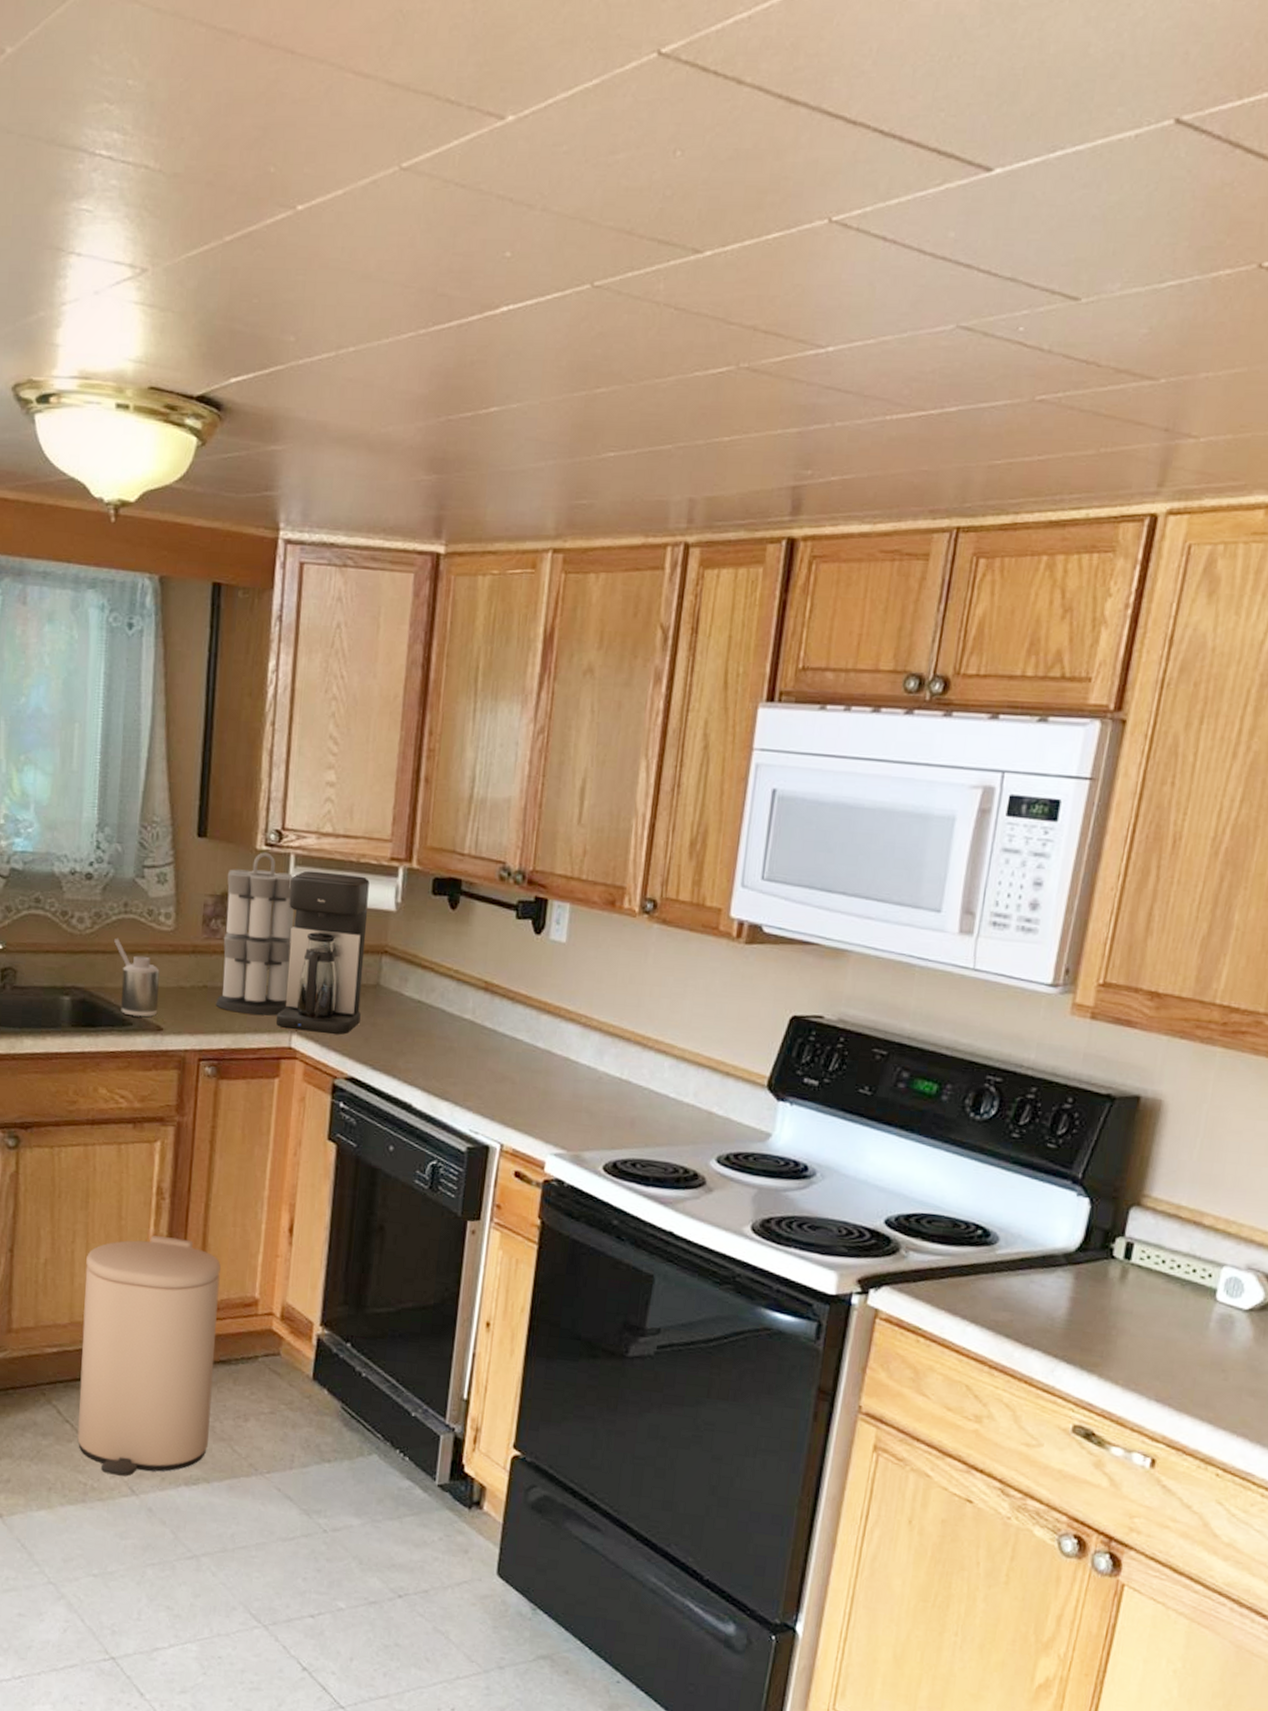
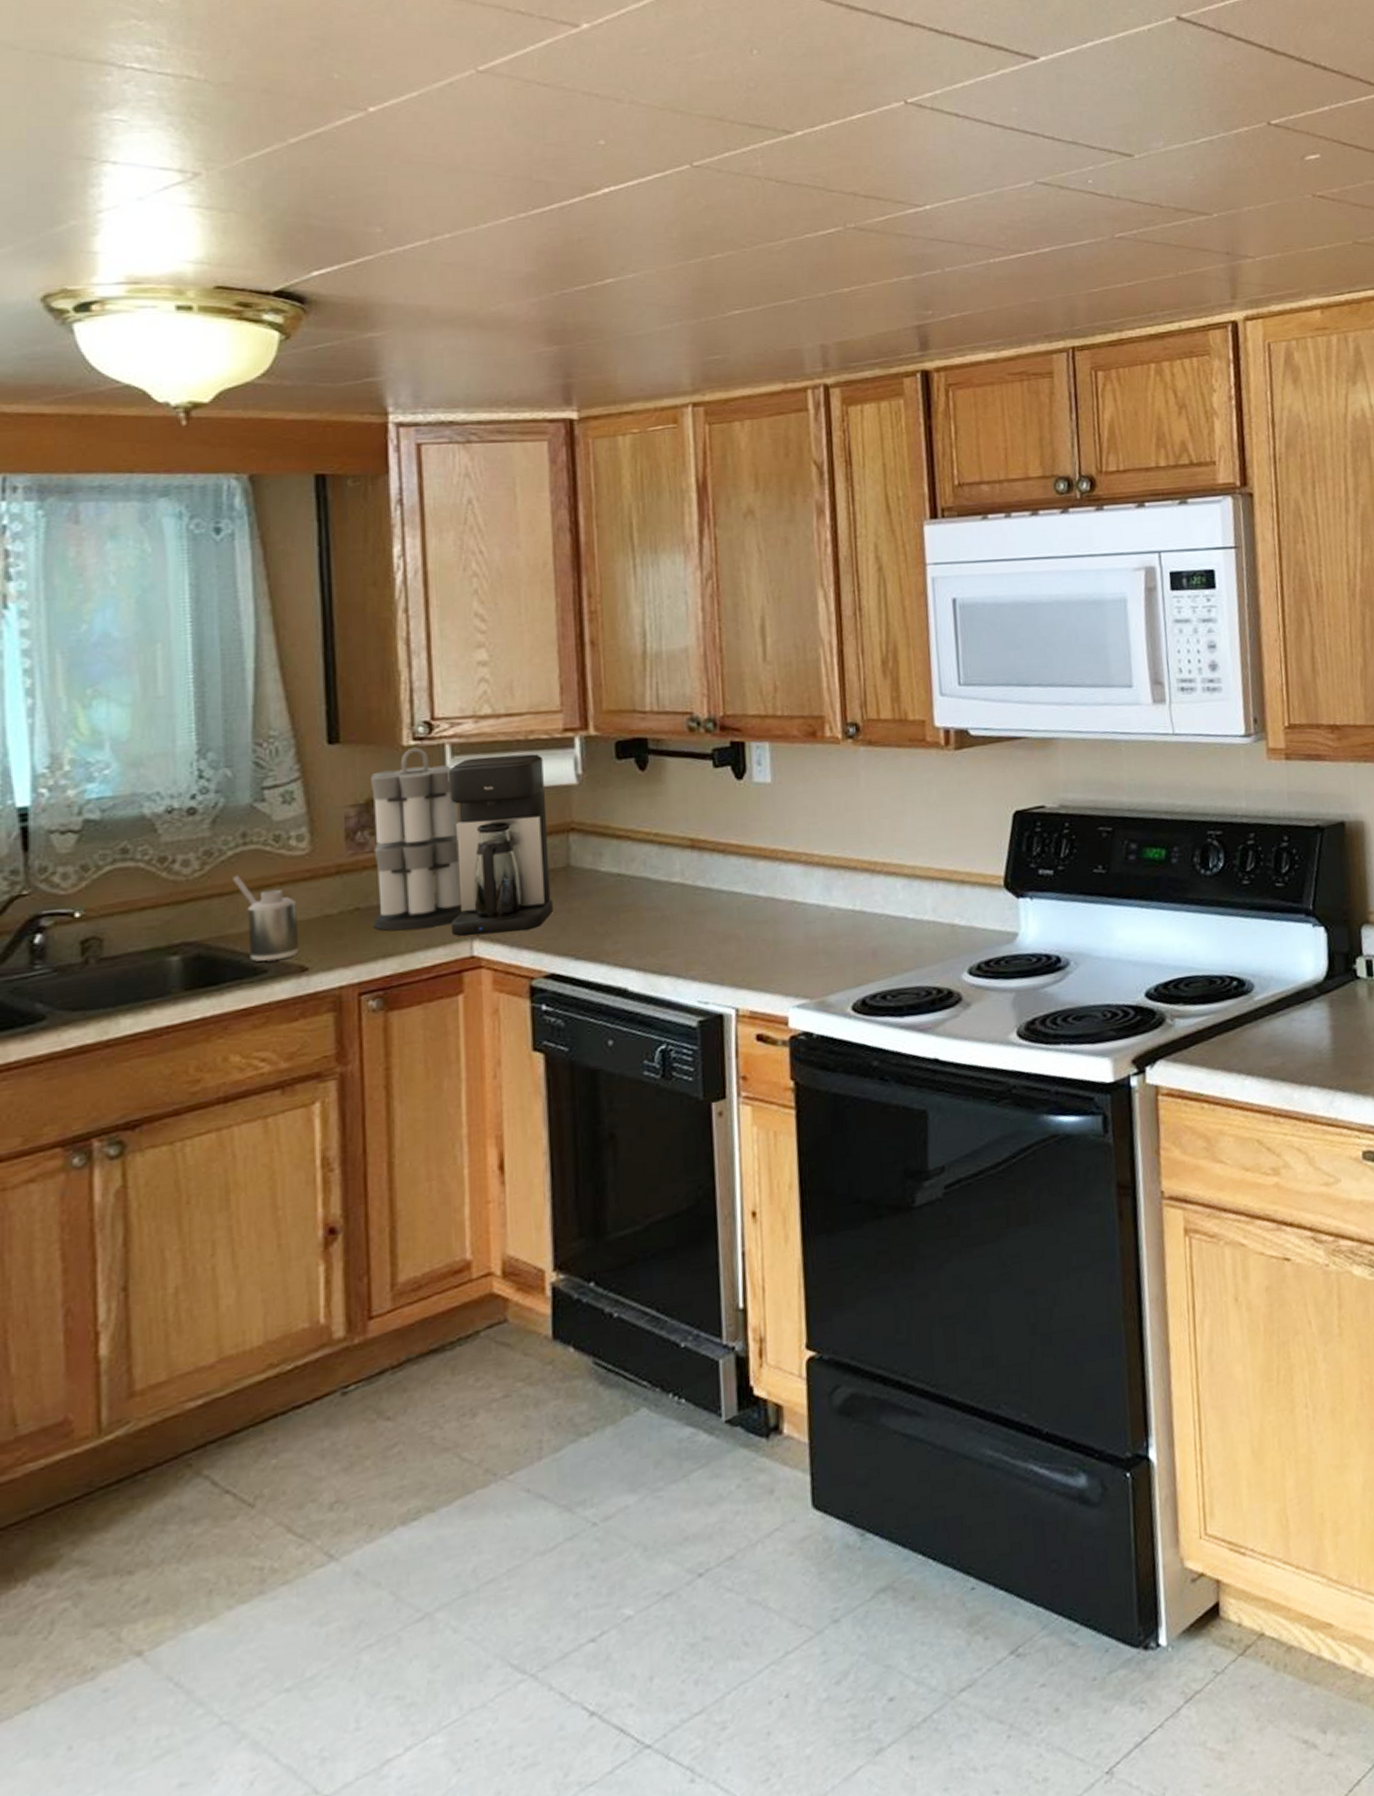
pedal bin: present [77,1235,221,1477] -> none [234,1211,427,1545]

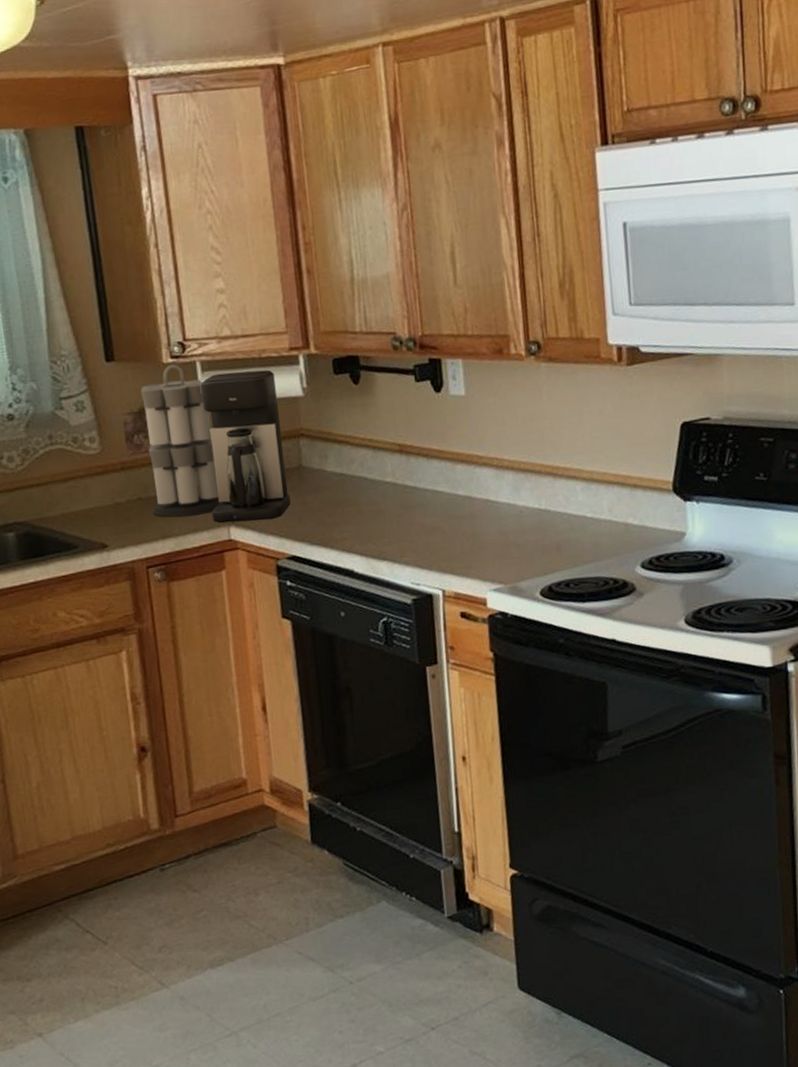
soap dispenser: present [231,874,300,963] -> none [45,469,100,540]

